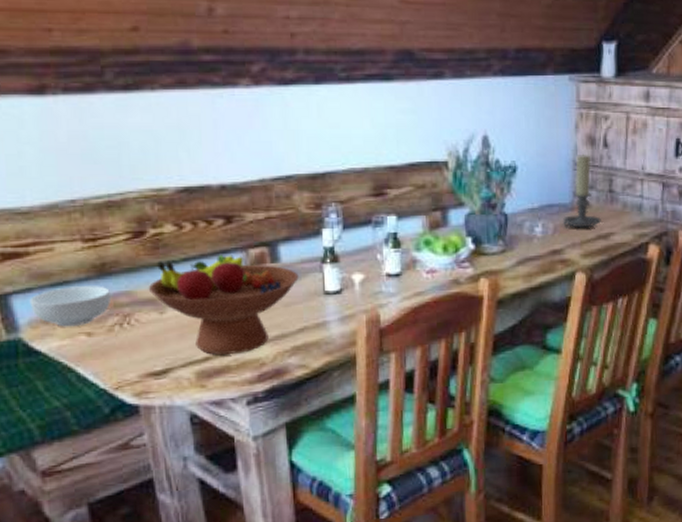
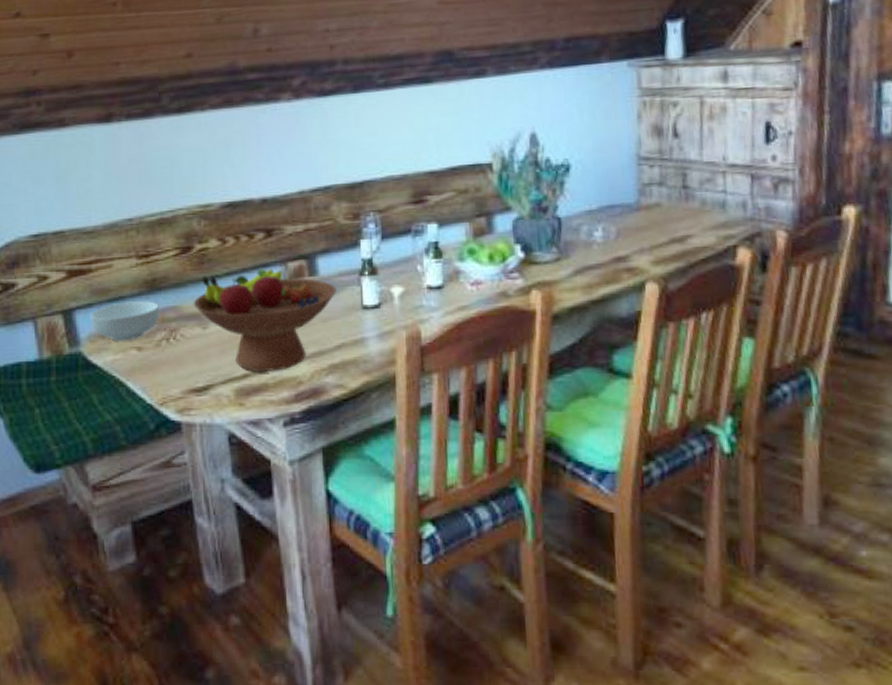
candle holder: present [562,153,601,229] -> none [626,146,675,232]

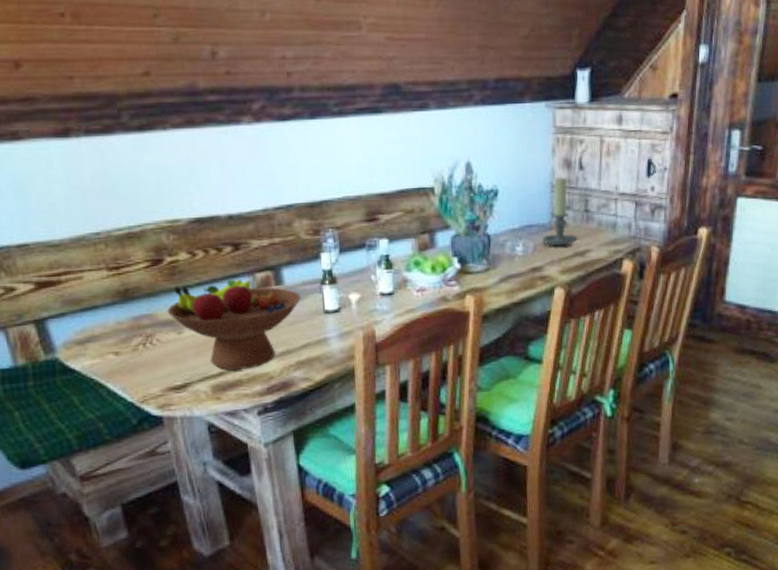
cereal bowl: present [90,301,159,342] -> none [63,310,134,348]
candle holder: none [626,146,675,232] -> present [541,176,578,247]

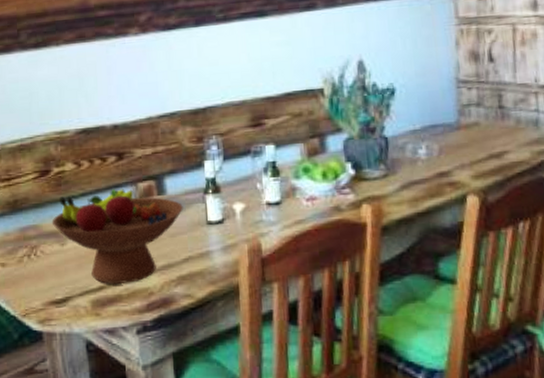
candle holder: present [541,176,578,247] -> none [447,70,492,149]

